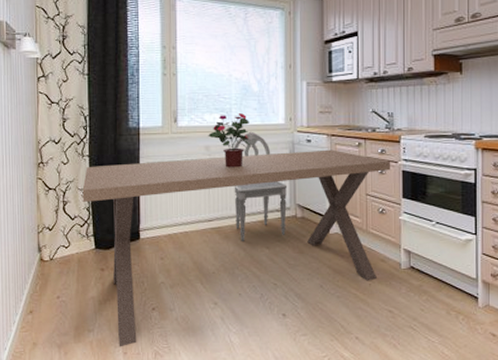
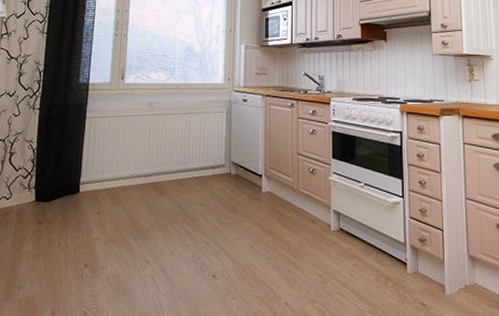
dining table: present [82,149,391,347] -> none [28,109,322,307]
potted flower: present [208,113,251,168] -> none [152,73,191,124]
dining chair: present [233,131,288,241] -> none [172,89,224,198]

